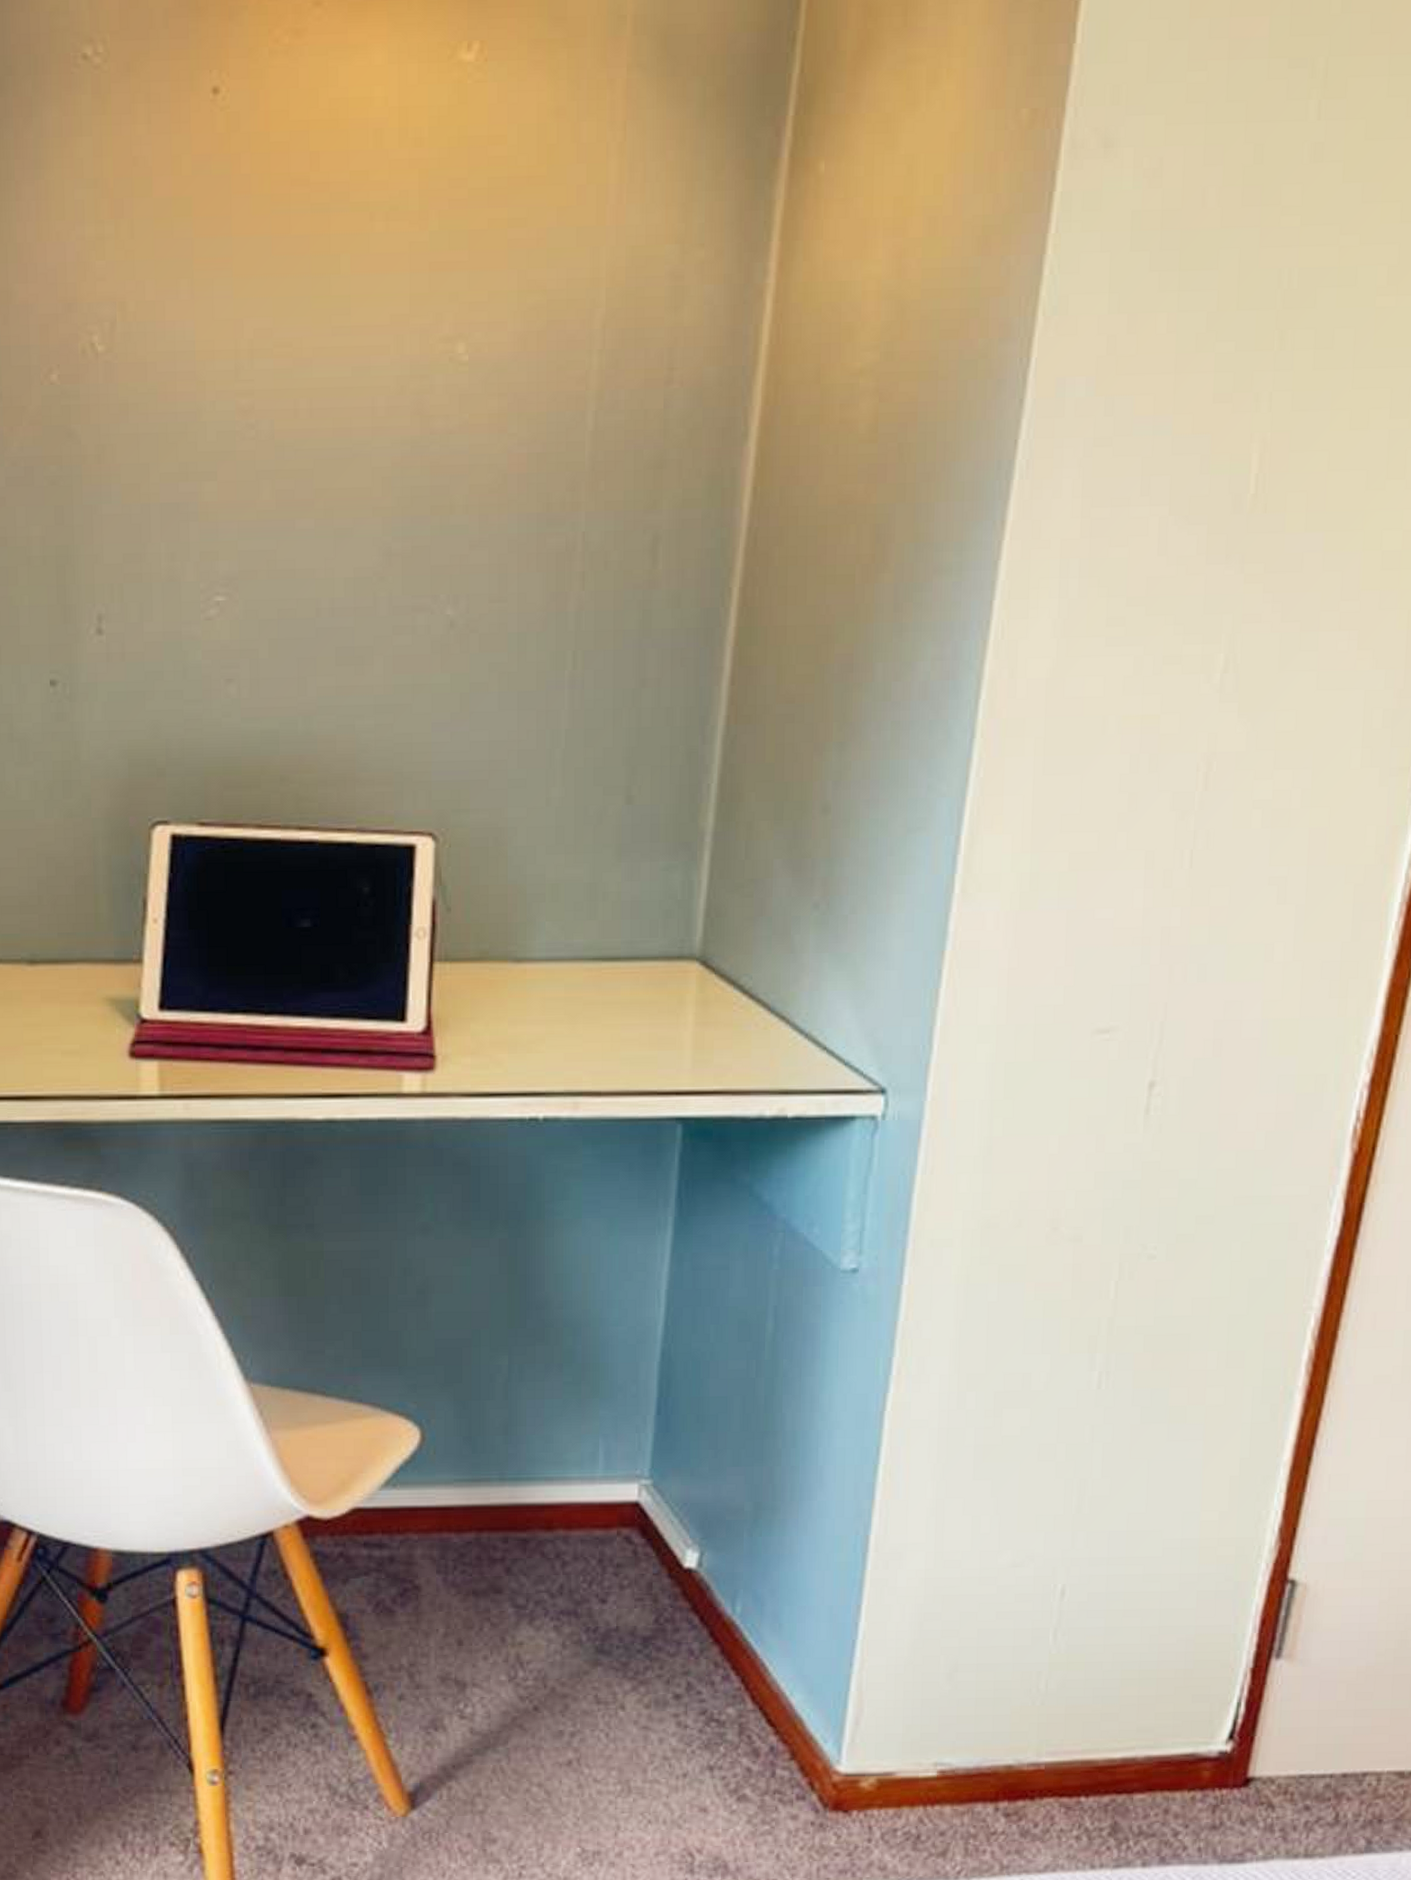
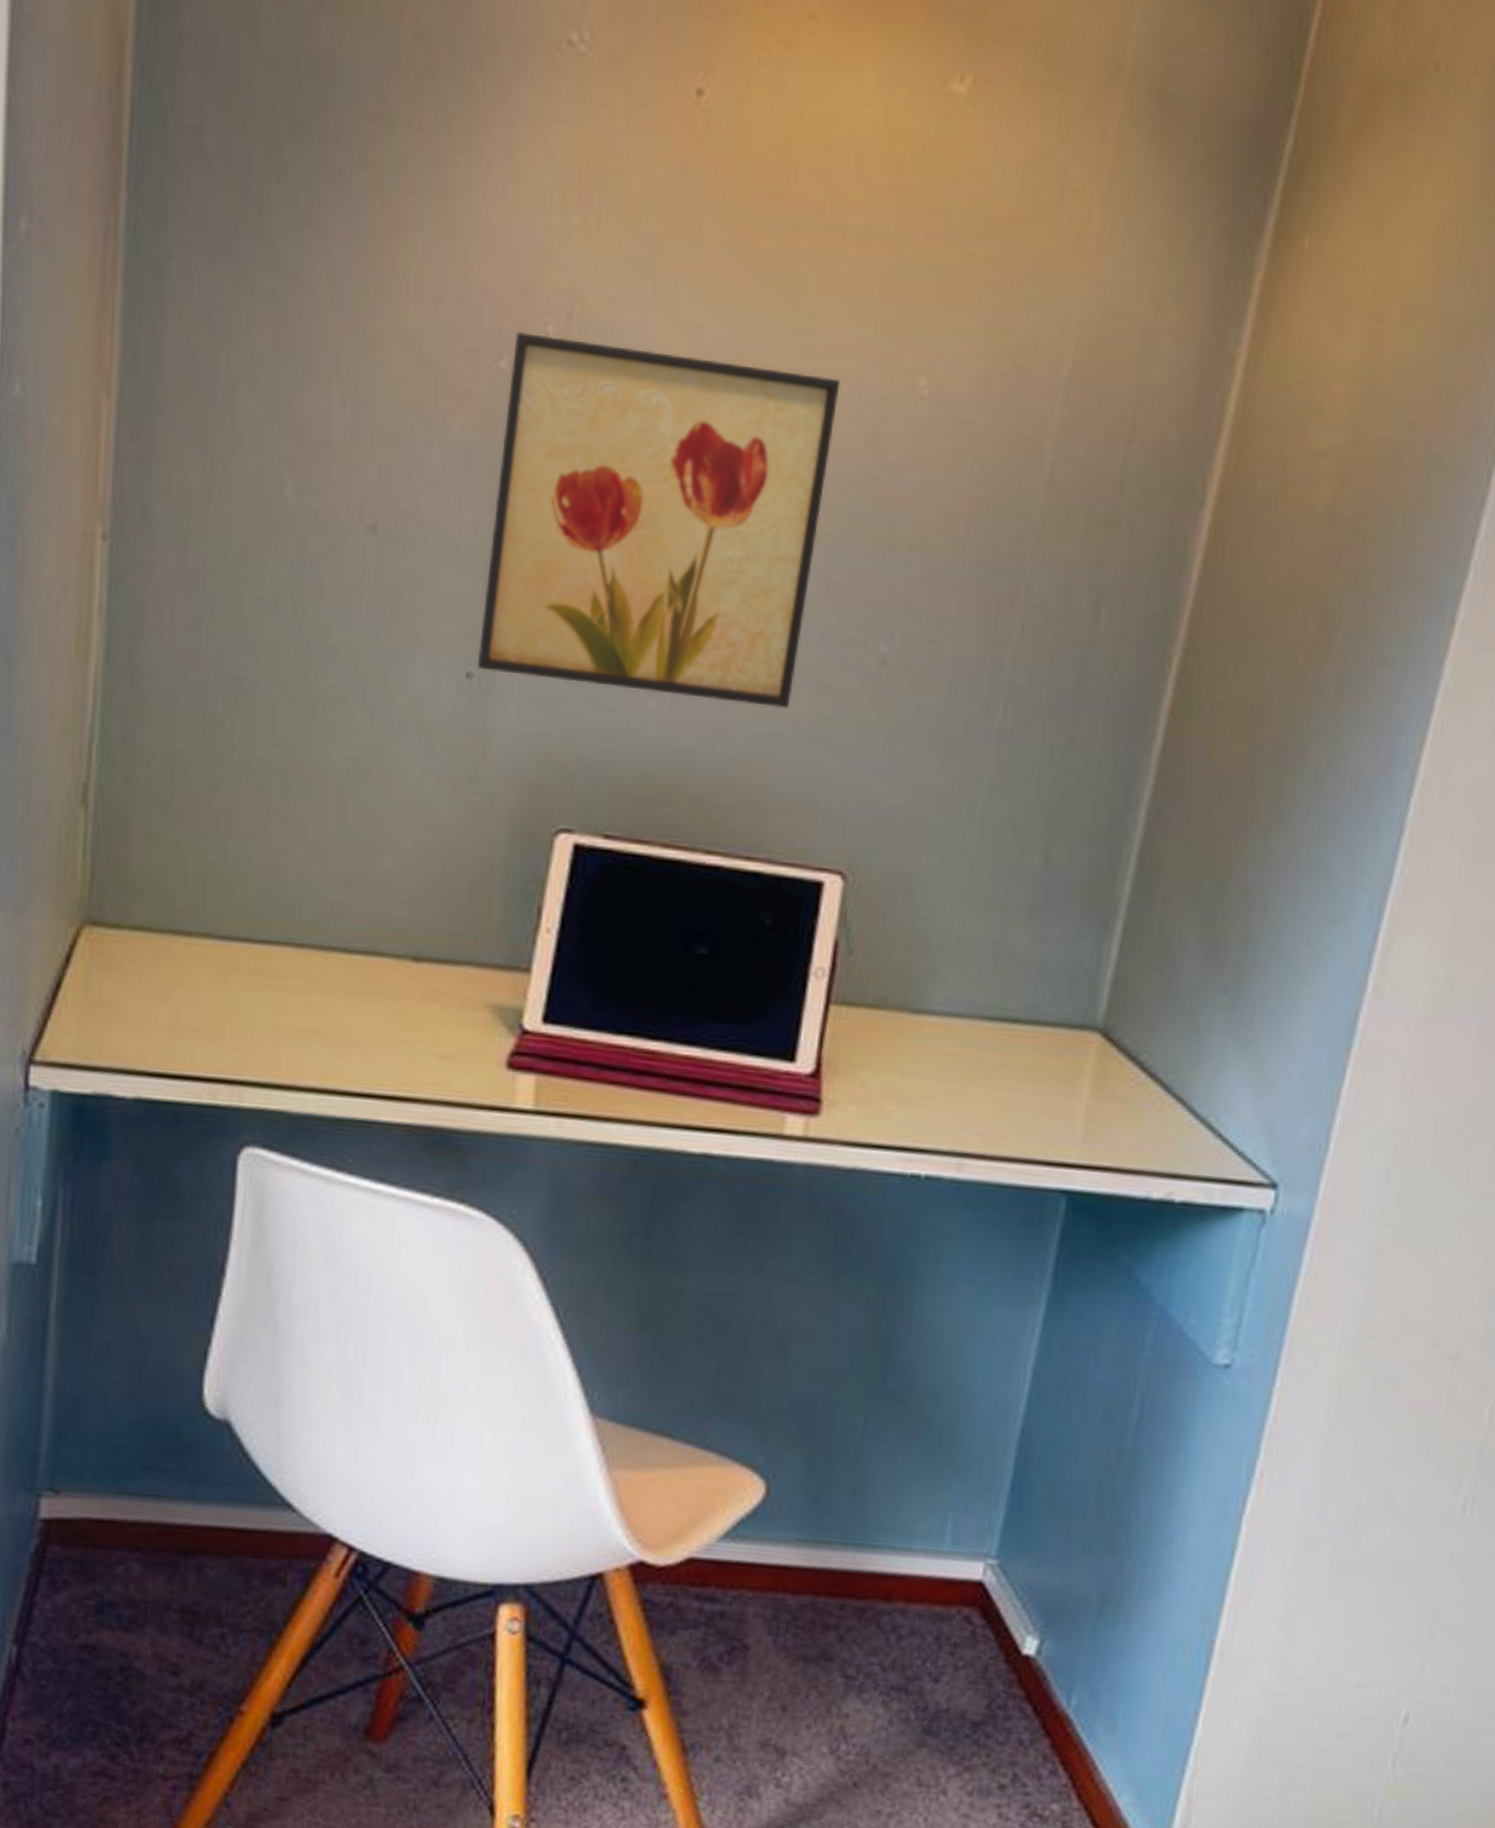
wall art: none [59,344,382,682] -> present [477,331,841,709]

